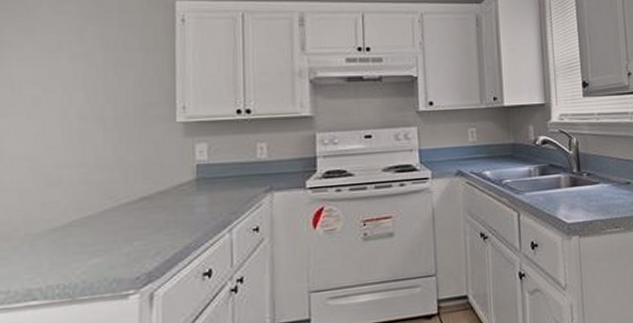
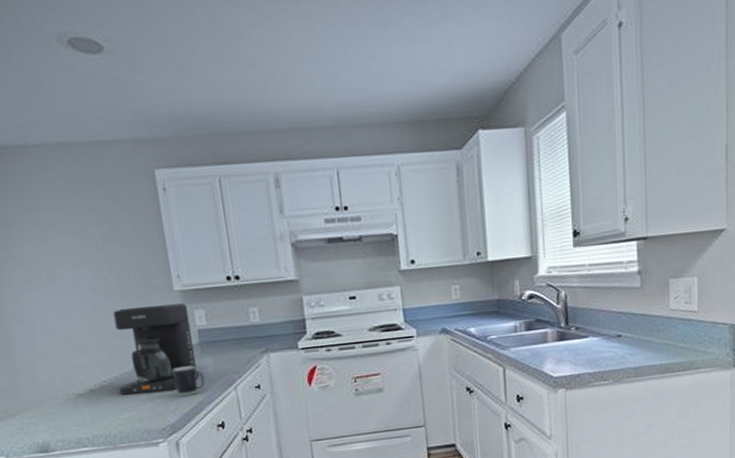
coffee maker: none [92,136,192,237] -> present [112,303,200,395]
mug: none [159,204,195,239] -> present [172,365,205,396]

